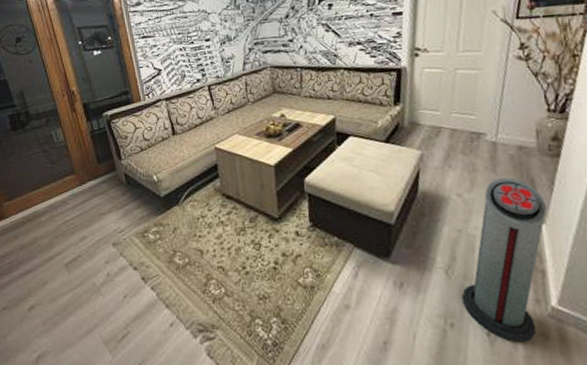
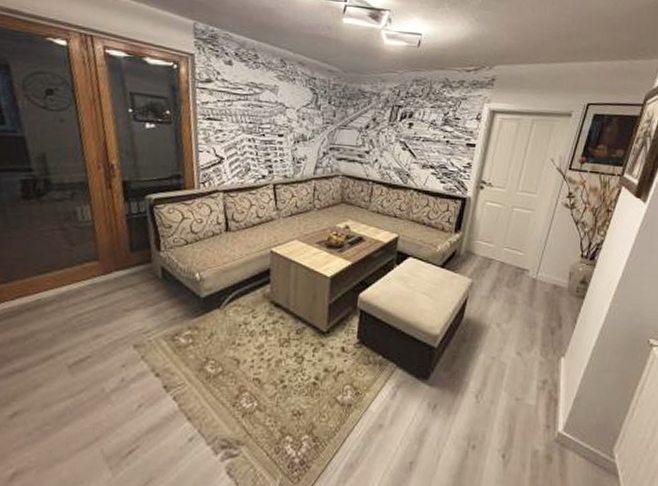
air purifier: present [461,178,547,342] -> none [486,313,567,464]

